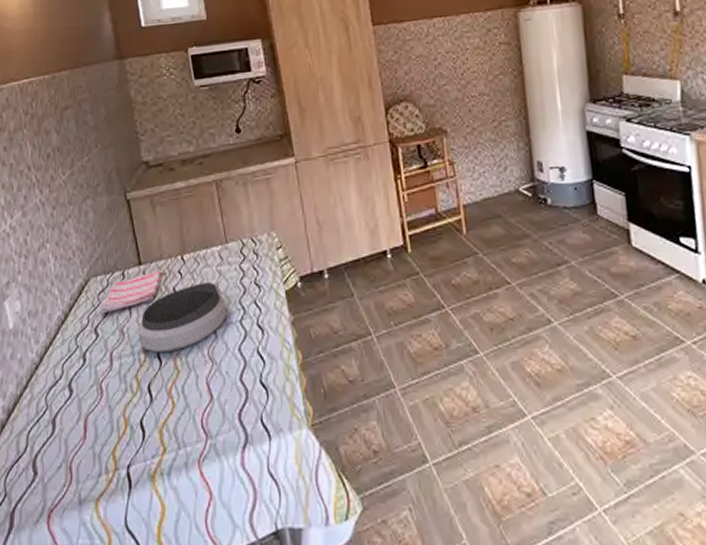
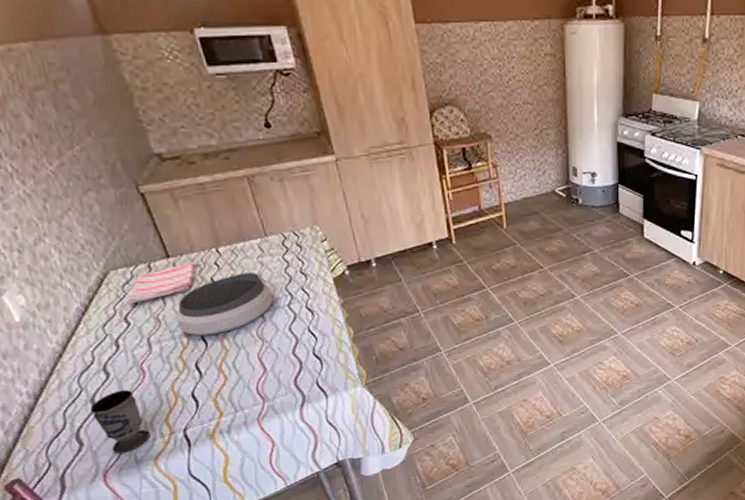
cup: none [50,412,97,489] -> present [89,390,151,453]

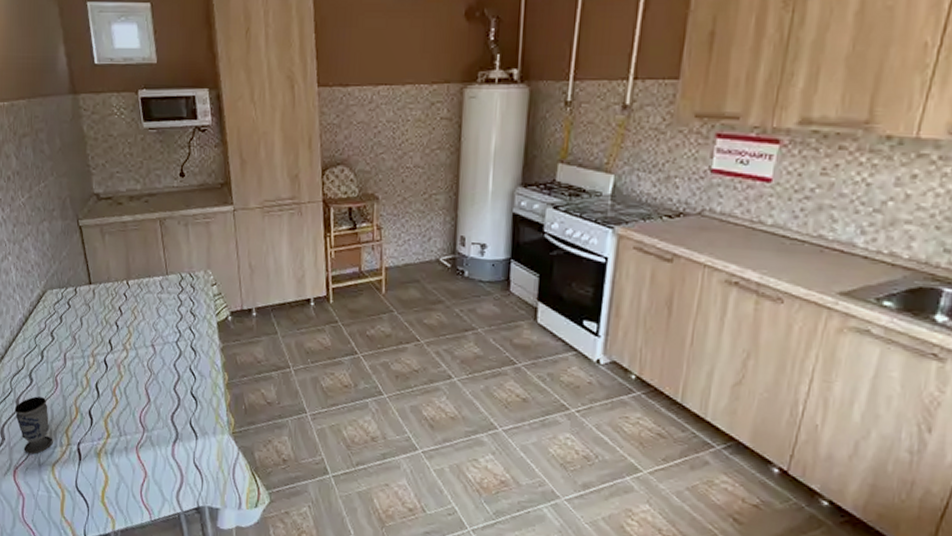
dish towel: present [125,262,198,305] -> none [55,290,111,322]
bowl: present [175,272,274,336] -> none [88,305,165,360]

